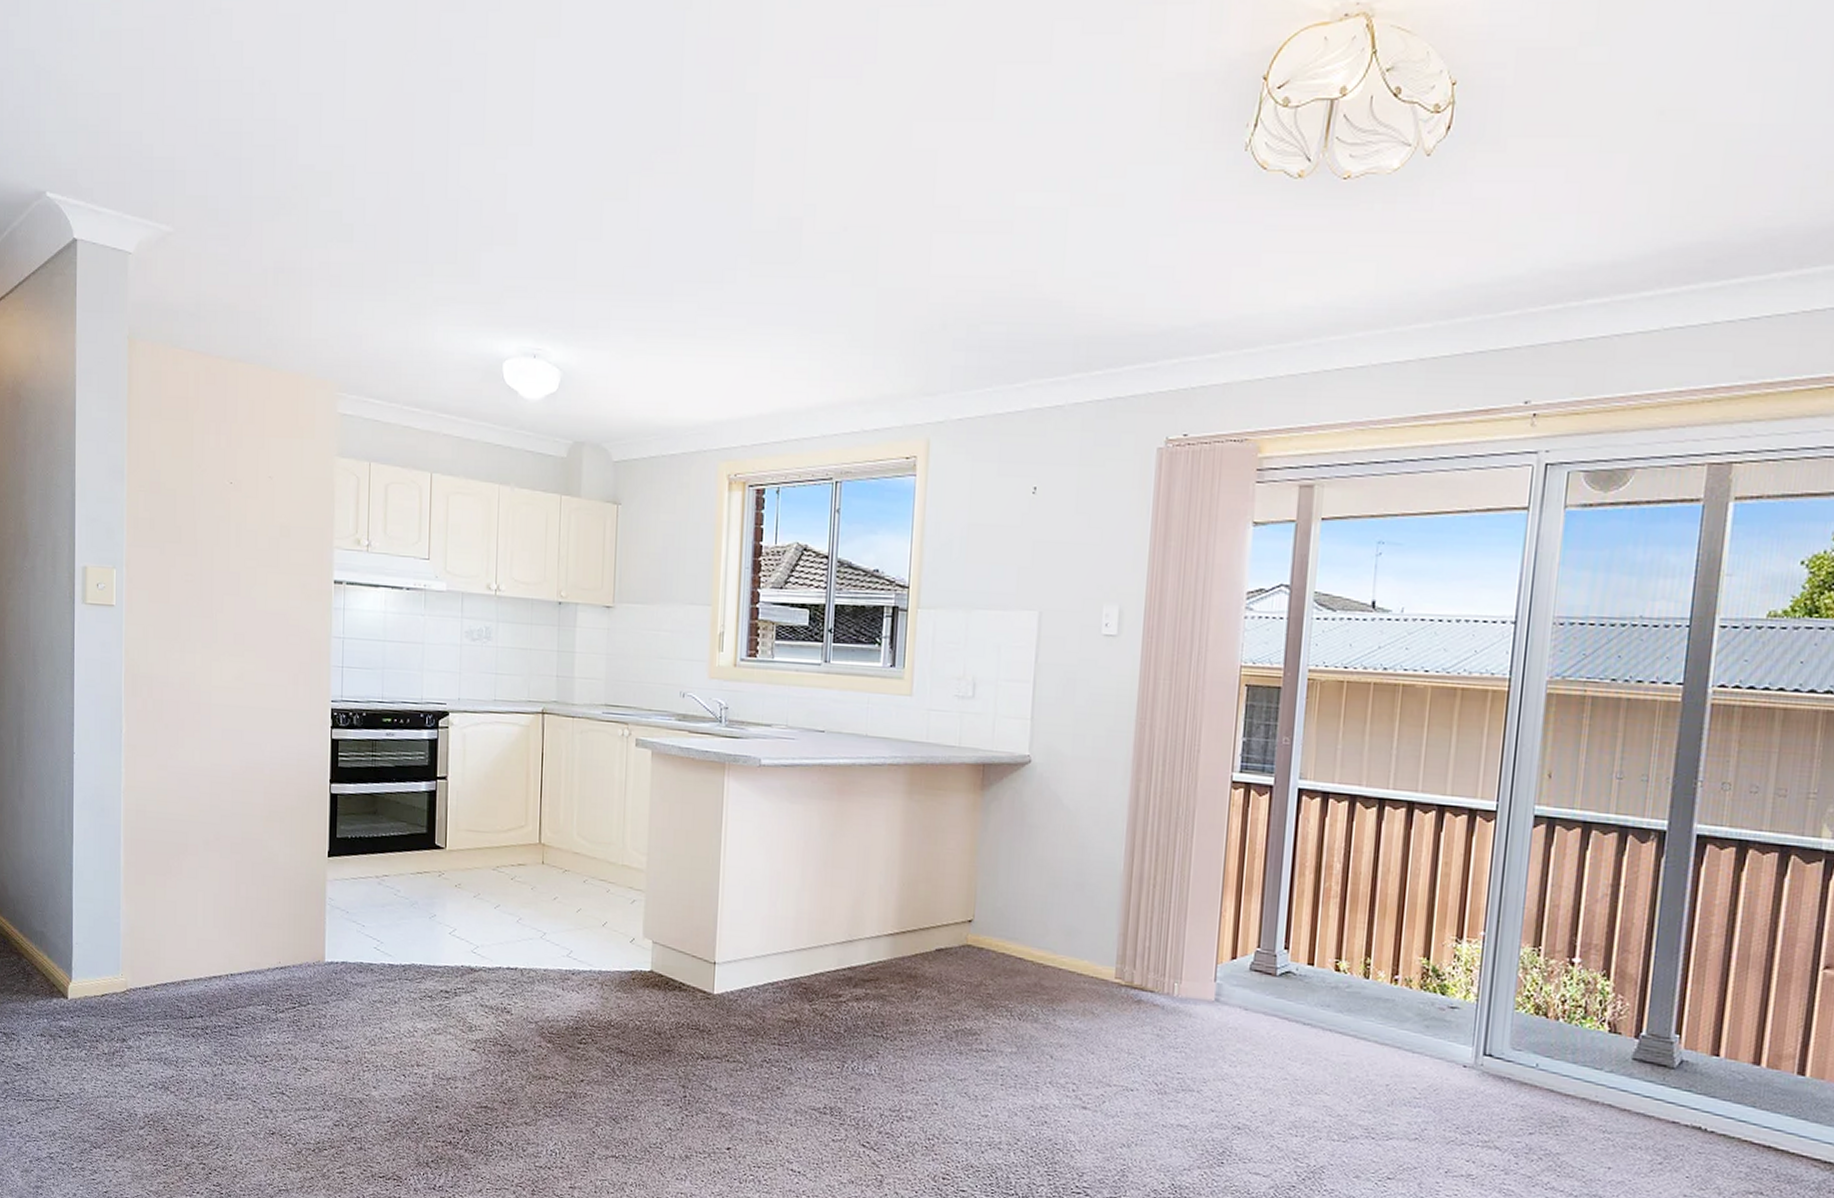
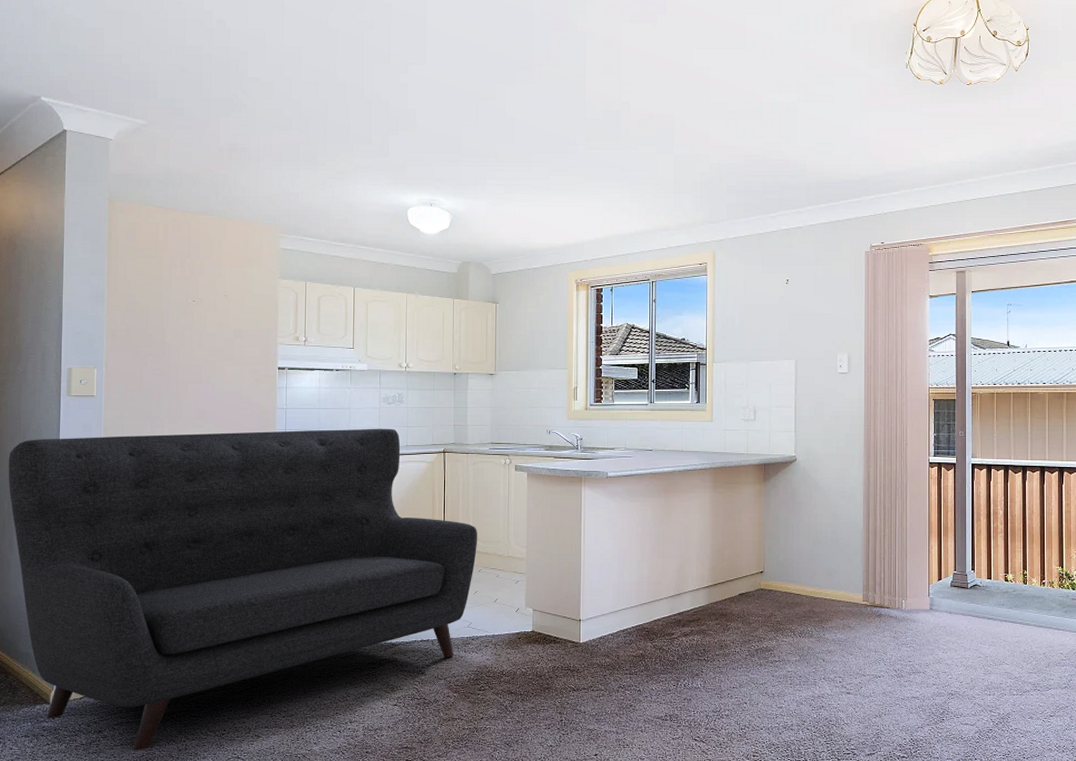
sofa: none [16,658,584,1070] -> present [8,428,478,751]

